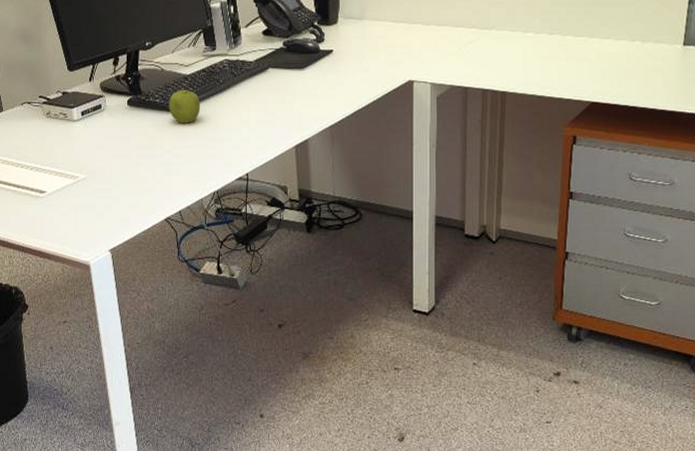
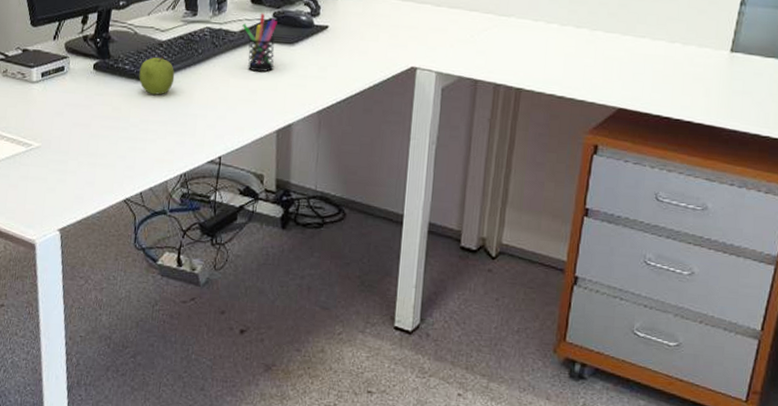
pen holder: none [257,43,288,96] -> present [242,13,277,72]

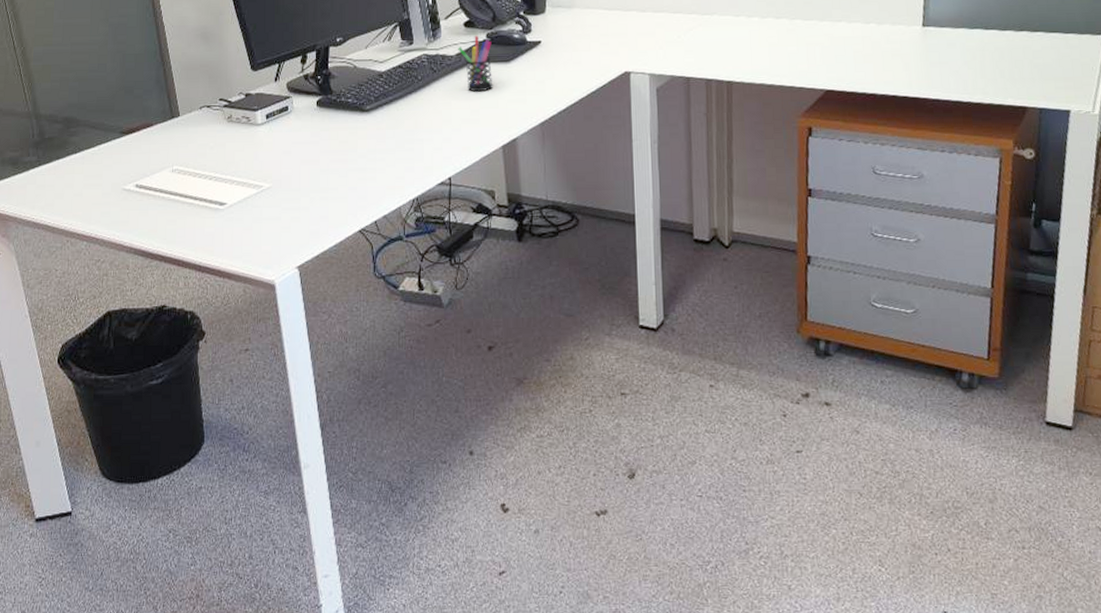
fruit: present [139,56,175,95] -> none [362,86,398,124]

